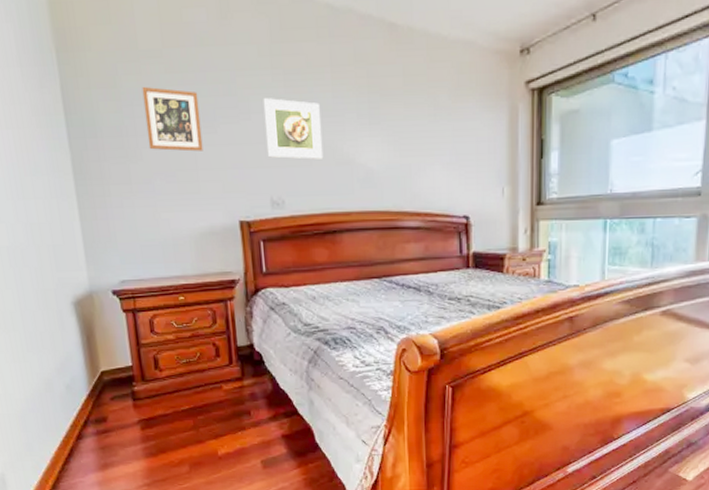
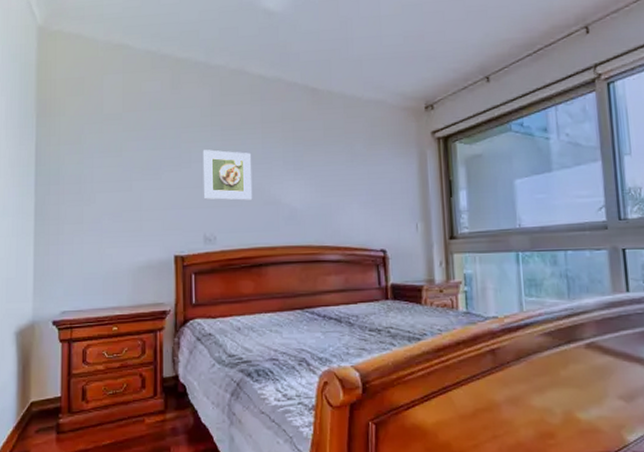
picture frame: present [142,86,203,152] -> none [102,142,148,195]

